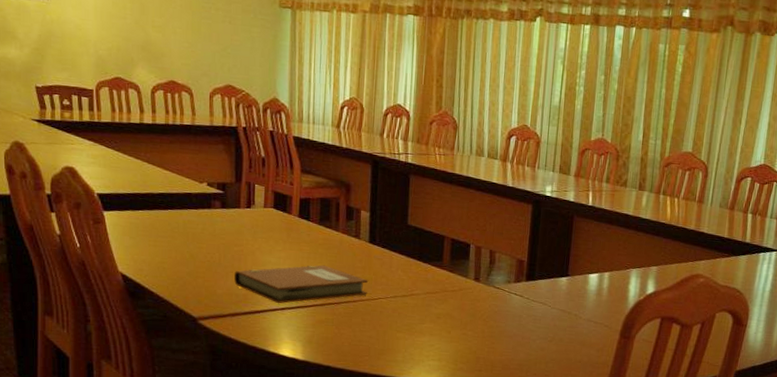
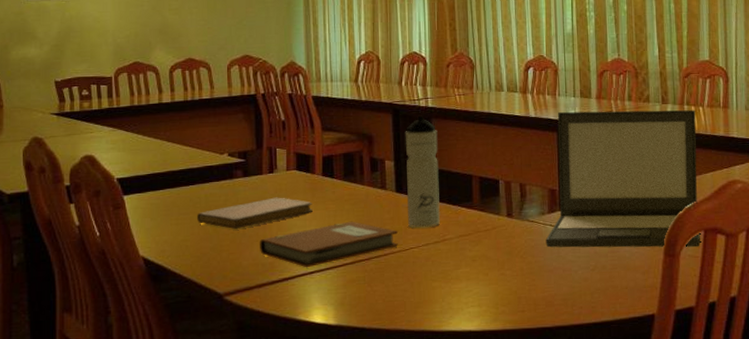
notebook: none [175,232,287,258] -> present [197,197,313,229]
water bottle: none [378,170,415,281] -> present [405,115,441,228]
laptop: none [508,184,671,332] -> present [545,110,700,248]

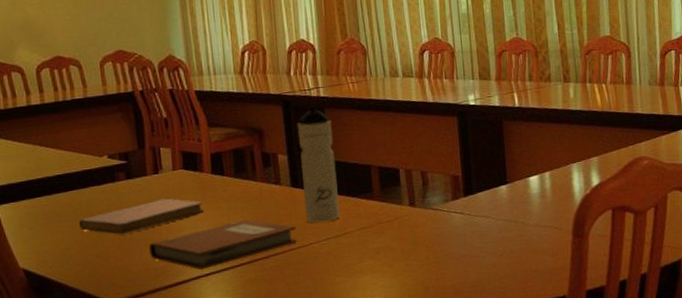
laptop: present [545,110,700,248] -> none [450,87,609,235]

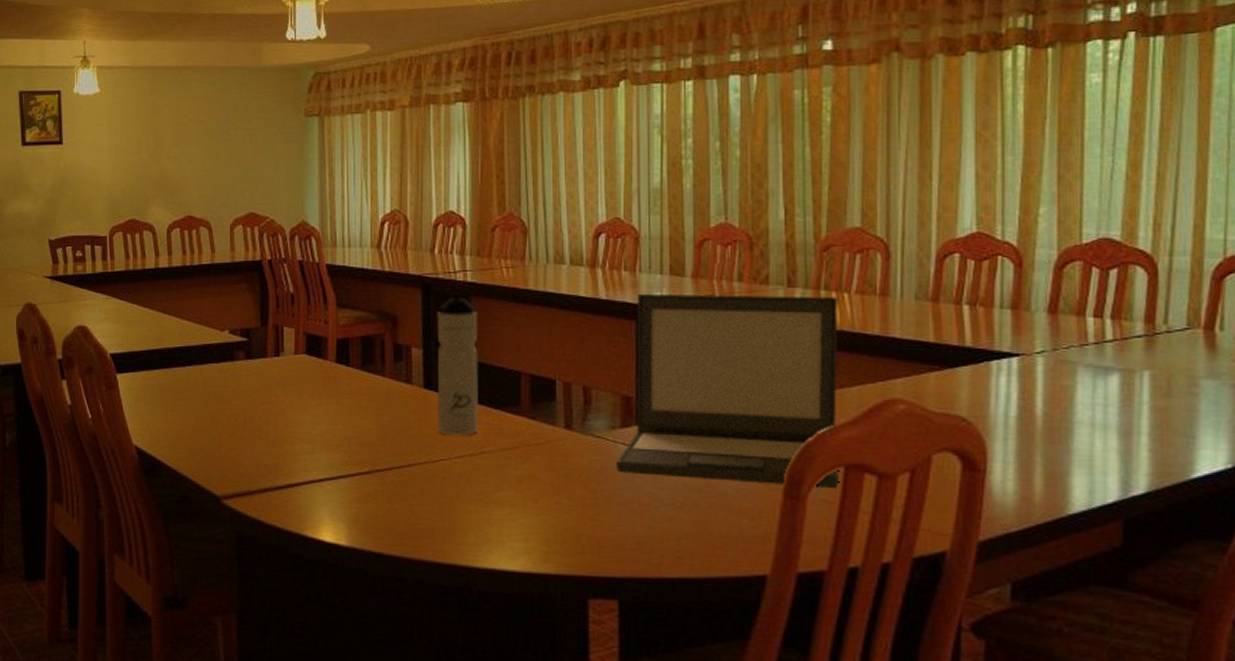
notebook: present [79,198,204,234] -> none [194,386,324,421]
notebook: present [149,219,297,270] -> none [263,420,425,474]
laptop: none [450,87,609,235] -> present [616,293,838,488]

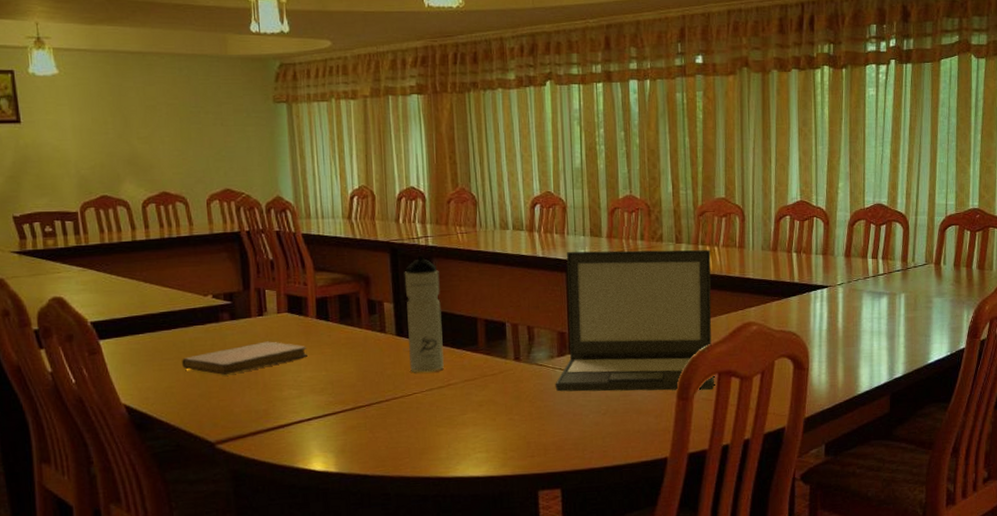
notebook: none [194,386,324,421] -> present [182,341,307,375]

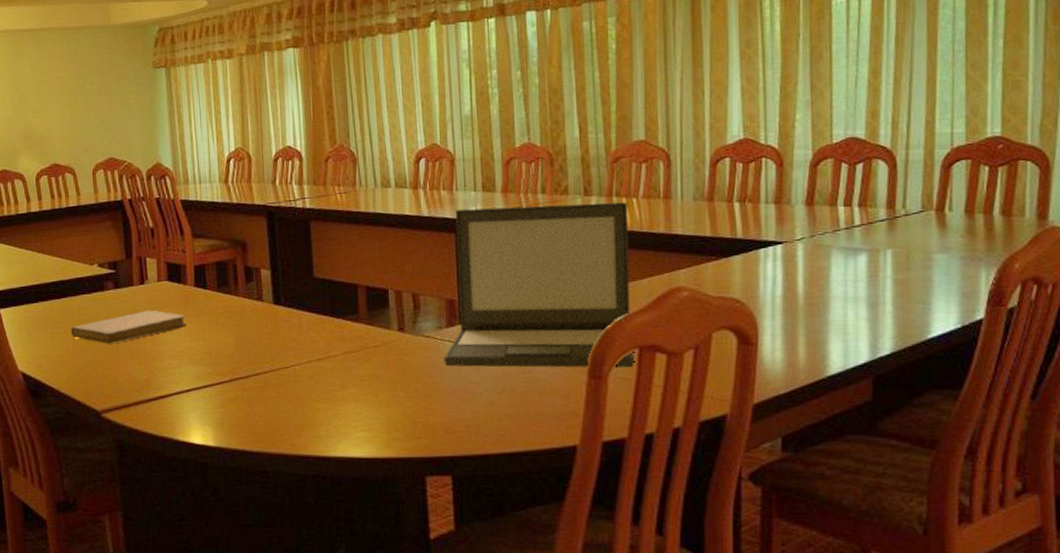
water bottle: present [404,255,445,373] -> none [281,218,324,344]

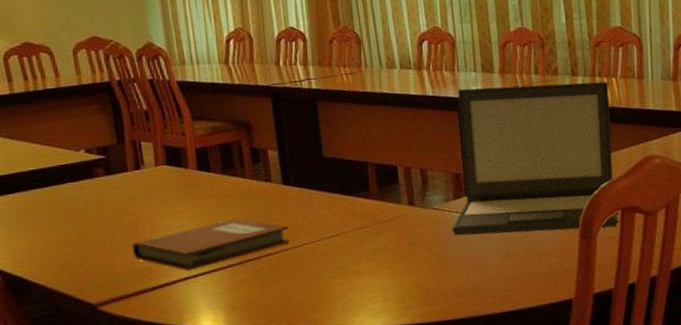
notebook: present [71,310,186,344] -> none [56,195,190,233]
notebook: none [134,335,278,386] -> present [132,218,290,271]

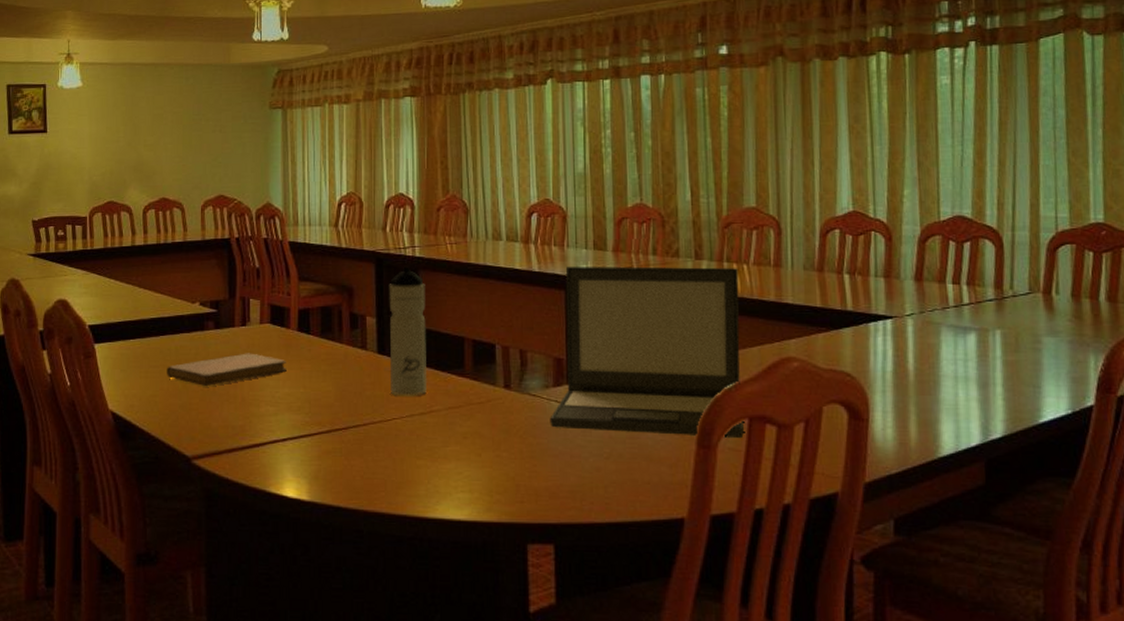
notebook: none [56,195,190,233] -> present [167,353,286,386]
notebook: present [132,218,290,271] -> none [230,384,379,434]
water bottle: none [287,98,335,223] -> present [389,266,428,396]

